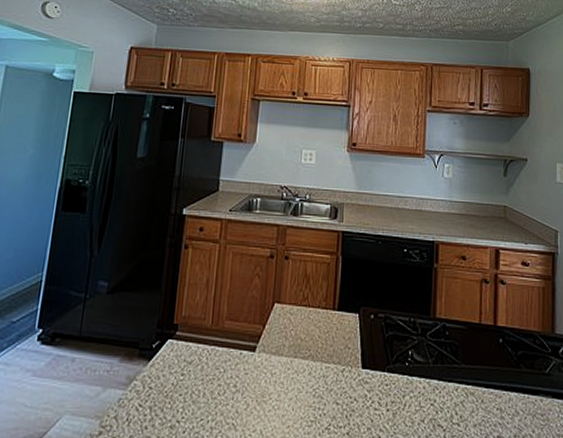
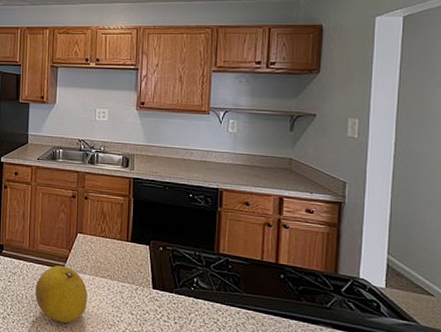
fruit: none [216,348,284,425] -> present [35,266,88,323]

